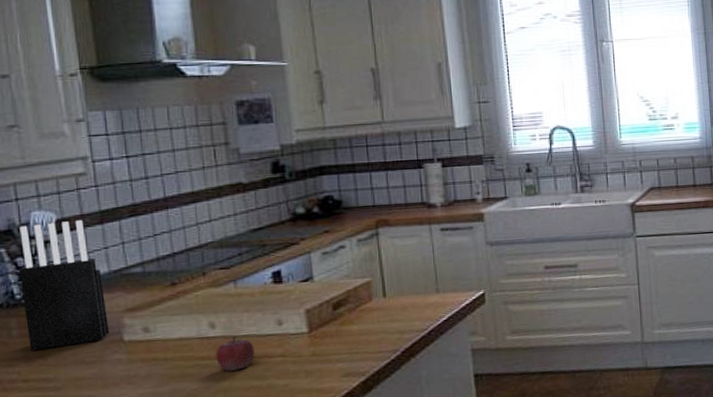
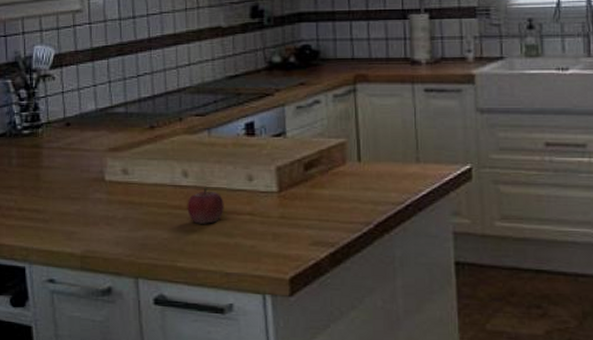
knife block: present [18,219,110,350] -> none [21,56,93,181]

